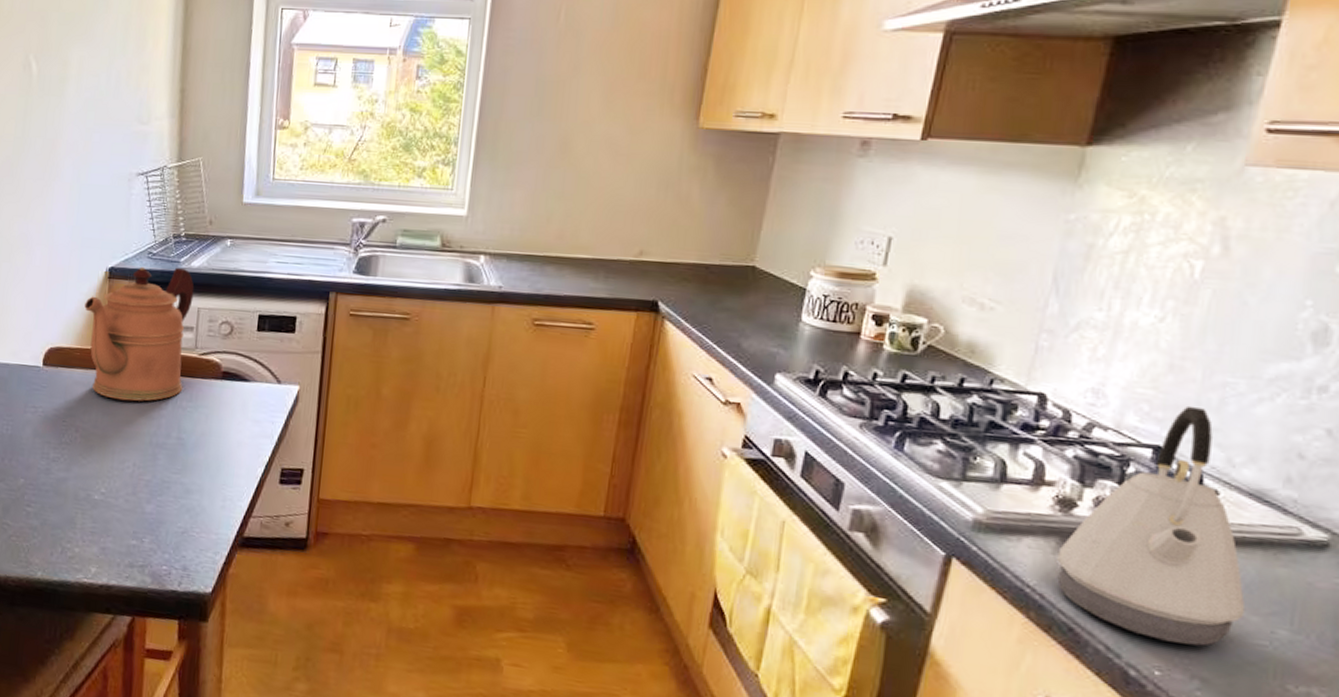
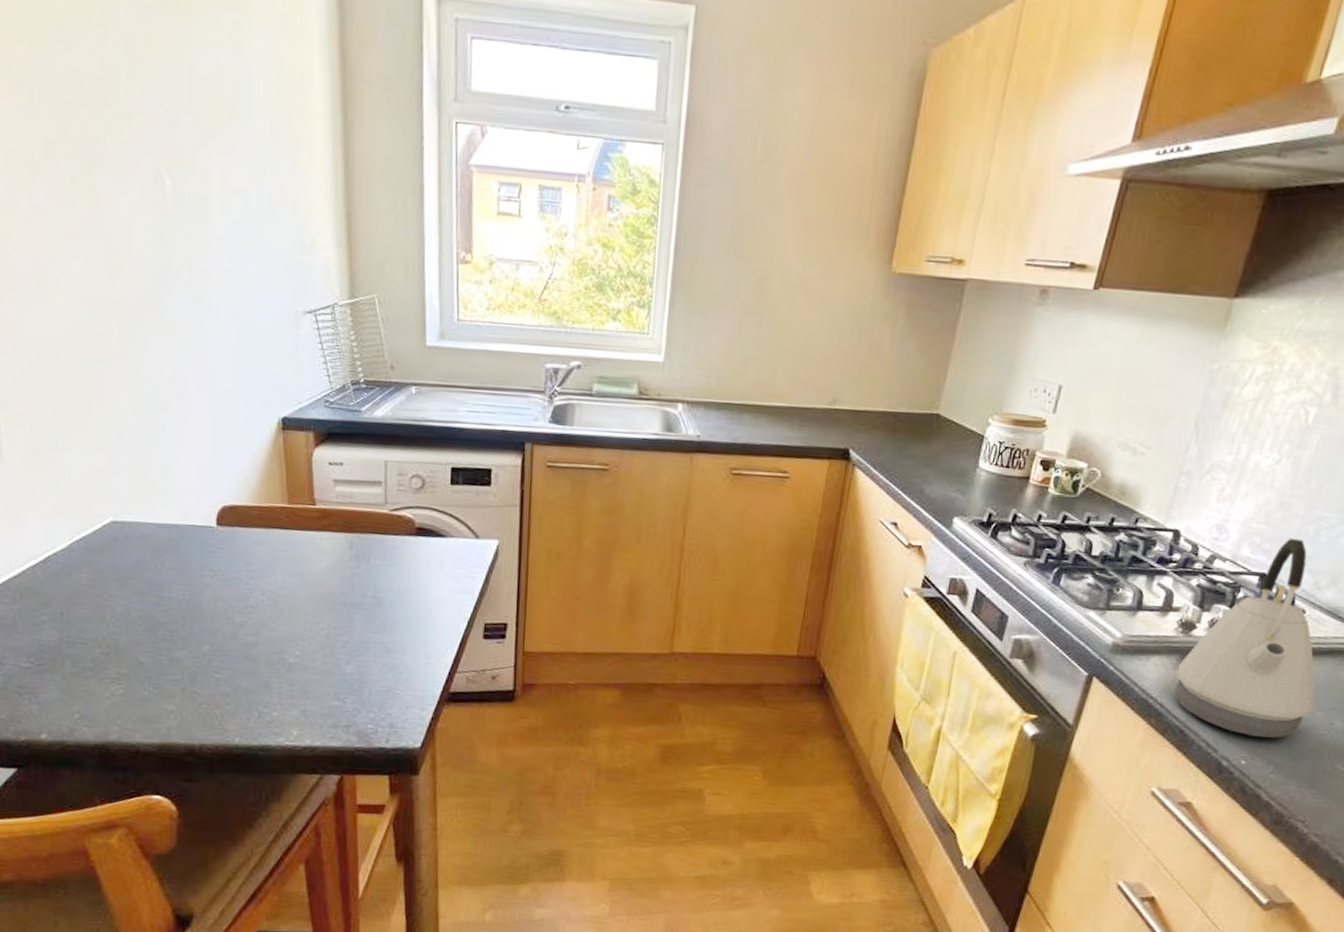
coffeepot: present [84,266,194,401] -> none [258,416,379,561]

